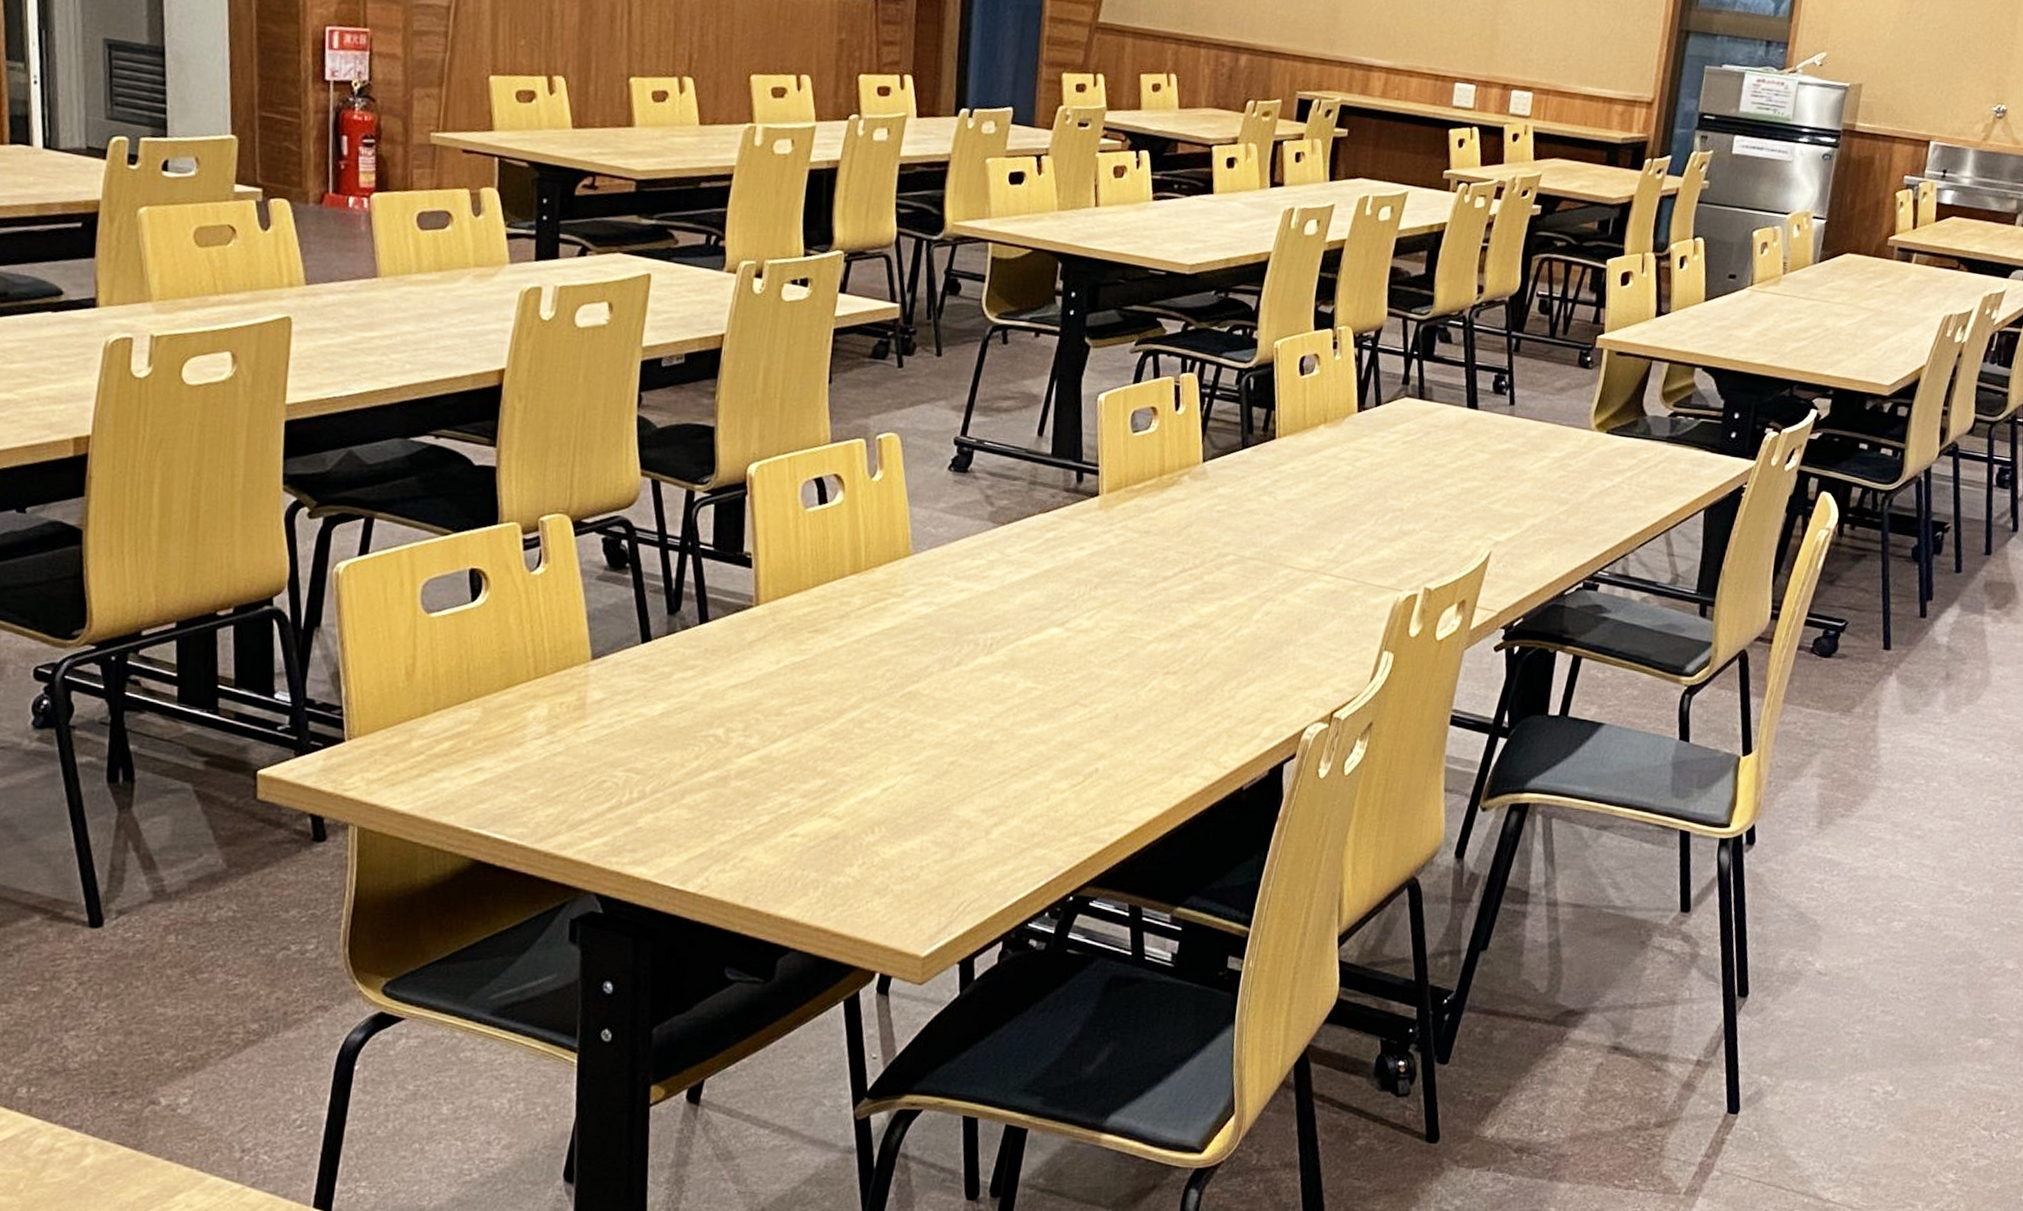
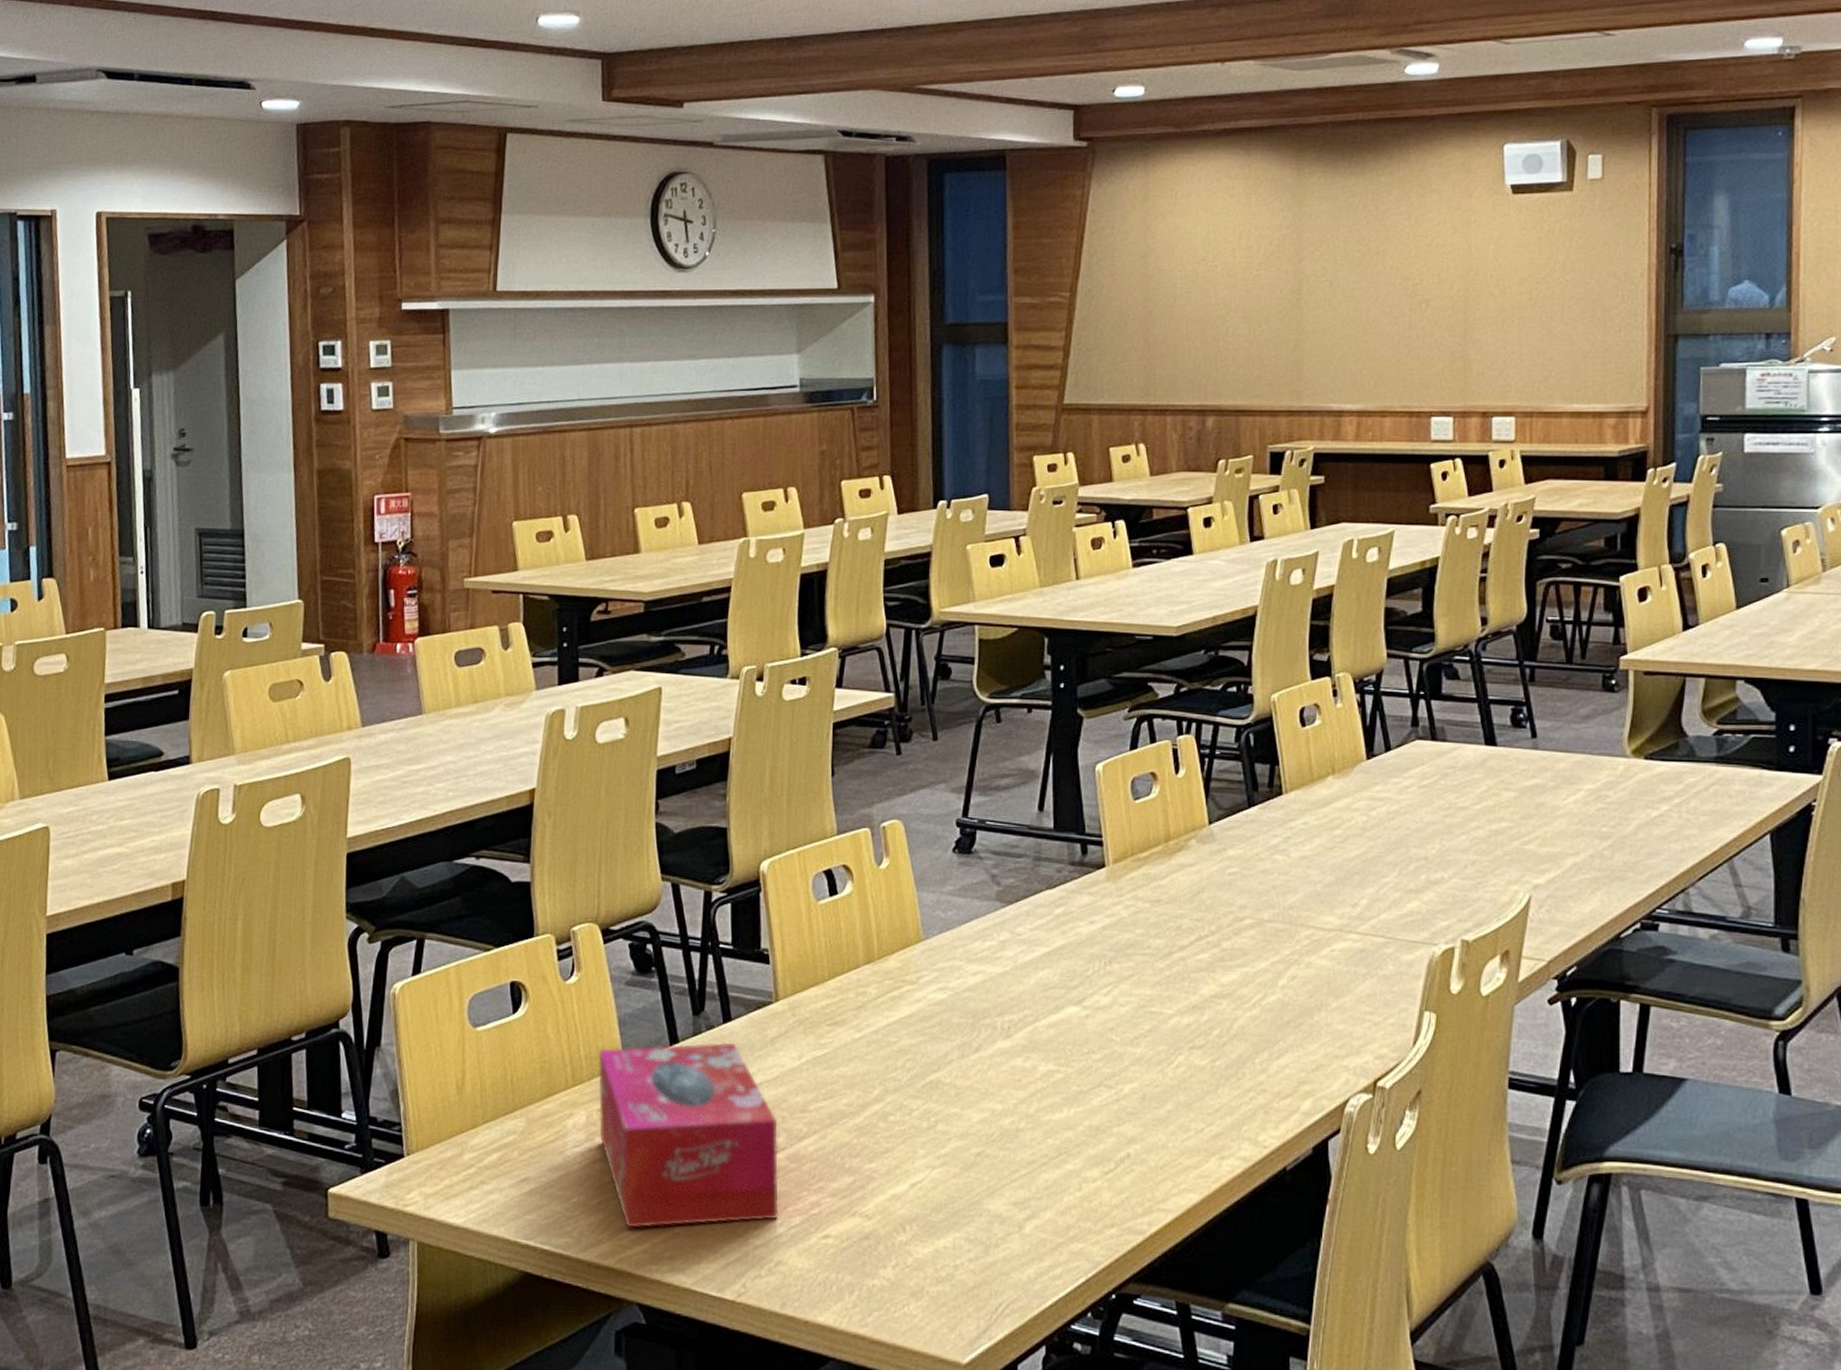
tissue box: none [561,642,752,821] -> present [598,1042,779,1228]

